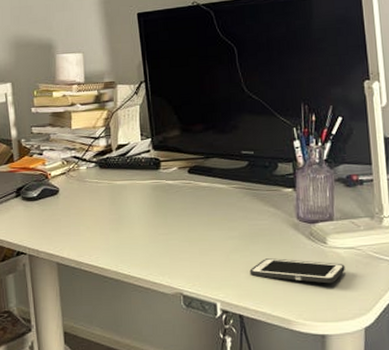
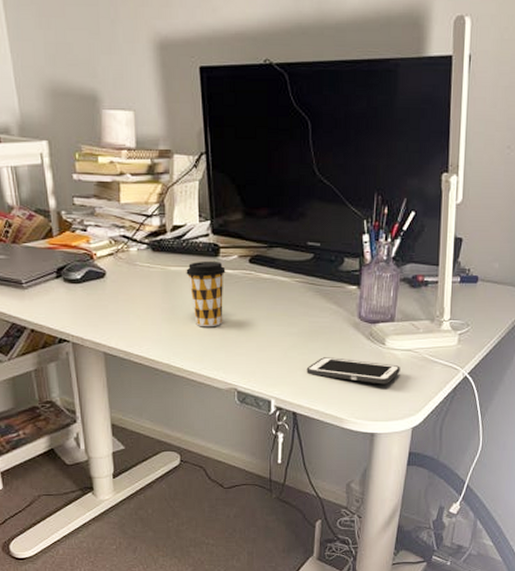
coffee cup: none [130,173,167,235] -> present [186,260,226,327]

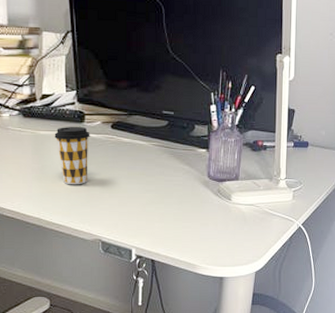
cell phone: present [306,357,400,385] -> none [163,211,244,235]

